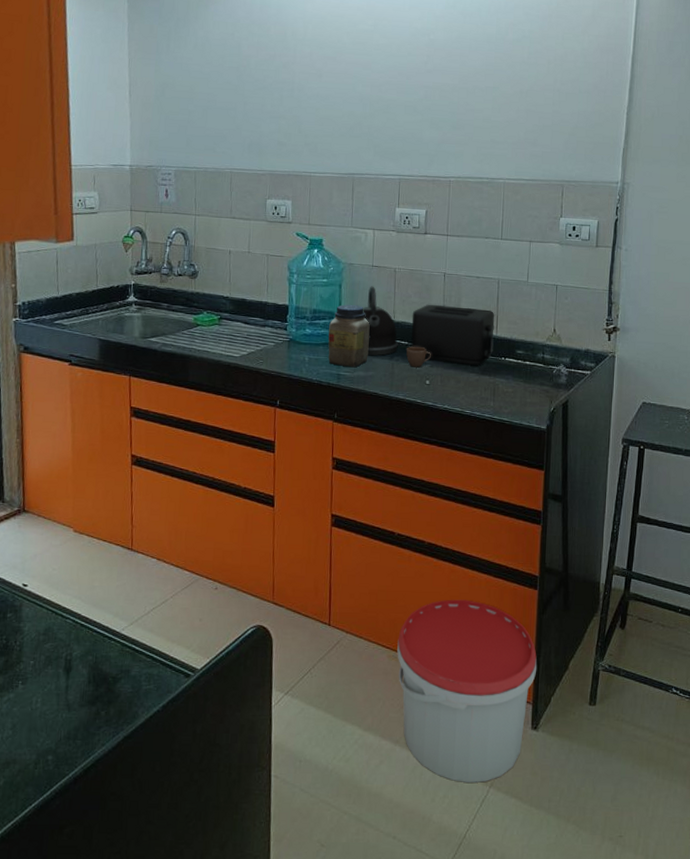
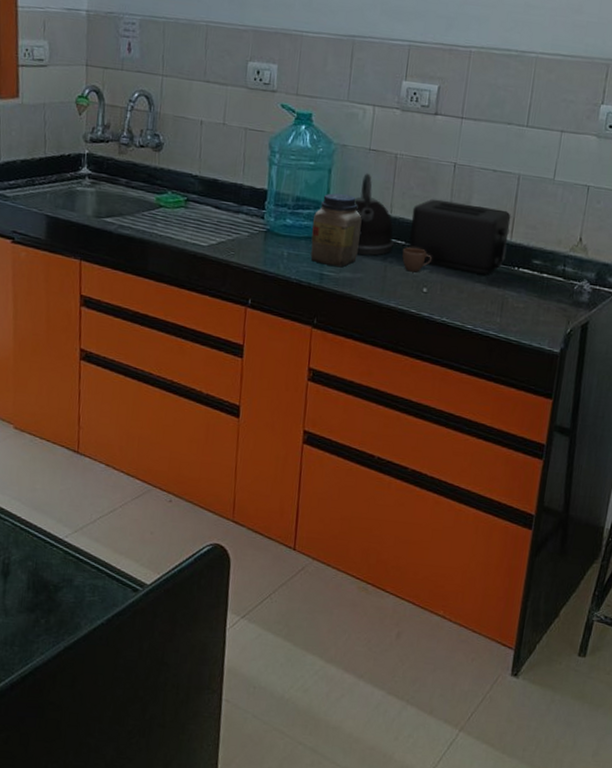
bucket: present [397,599,537,784] -> none [367,532,525,726]

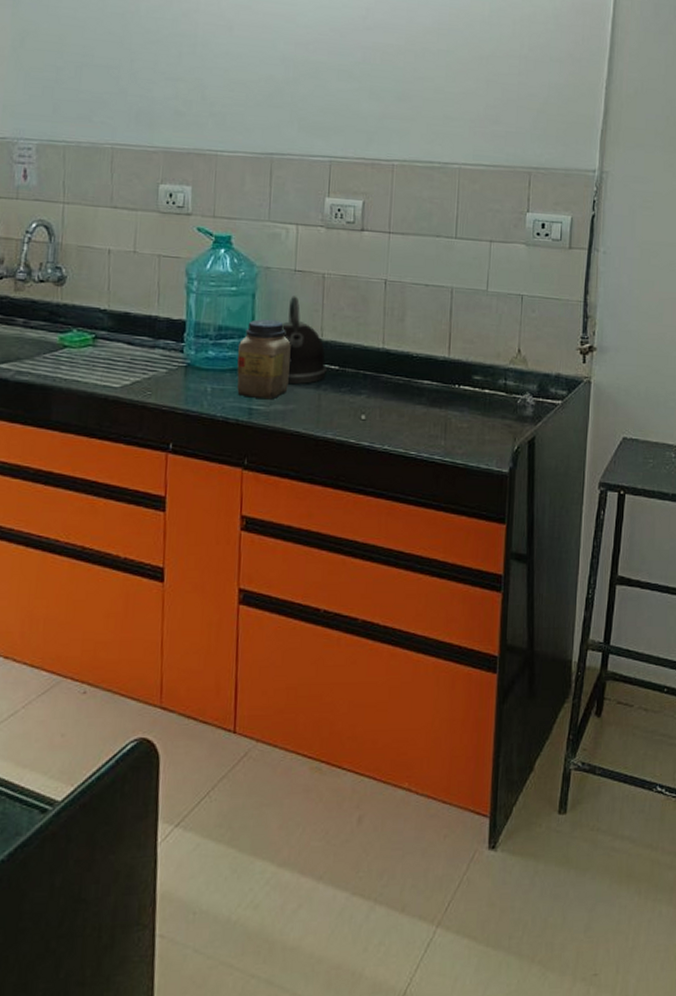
cup: present [401,246,433,273] -> none [336,371,369,399]
toaster: present [409,199,511,275] -> none [343,318,447,396]

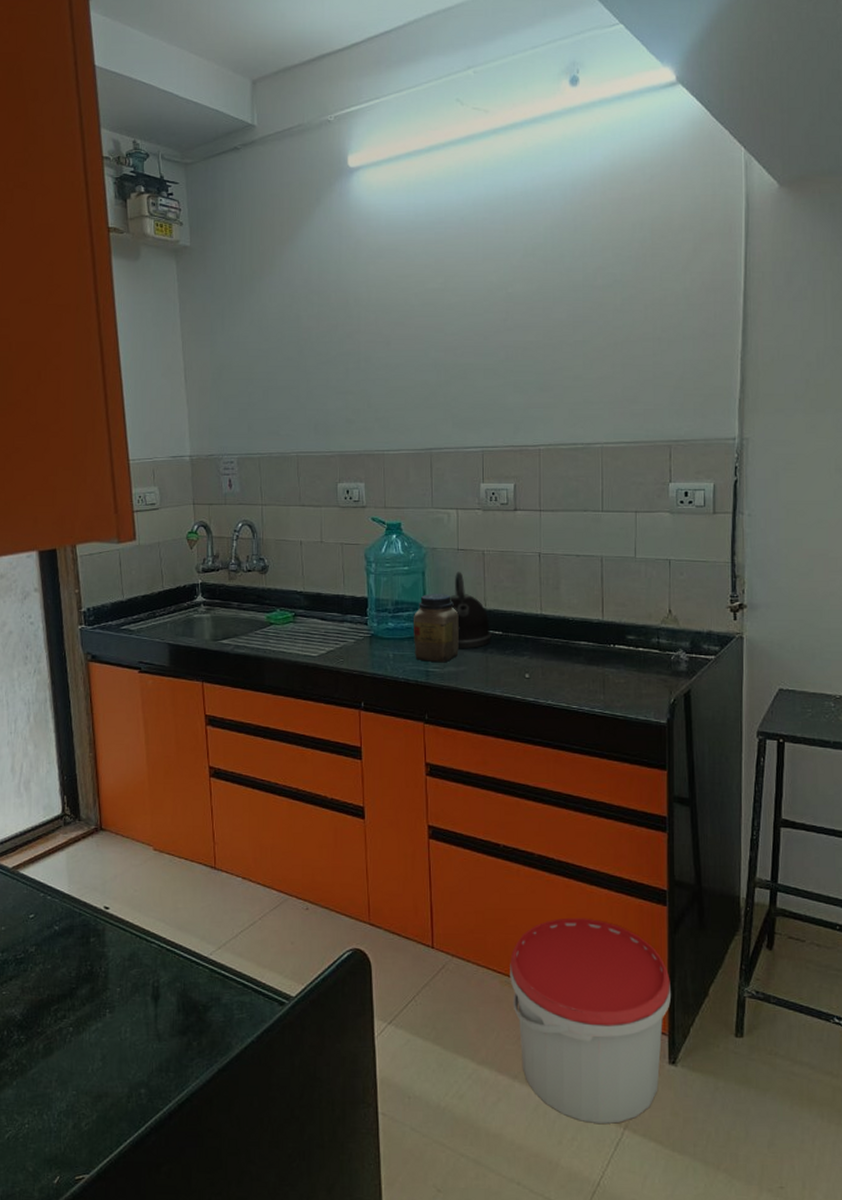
bucket: none [321,690,496,924] -> present [510,917,672,1125]

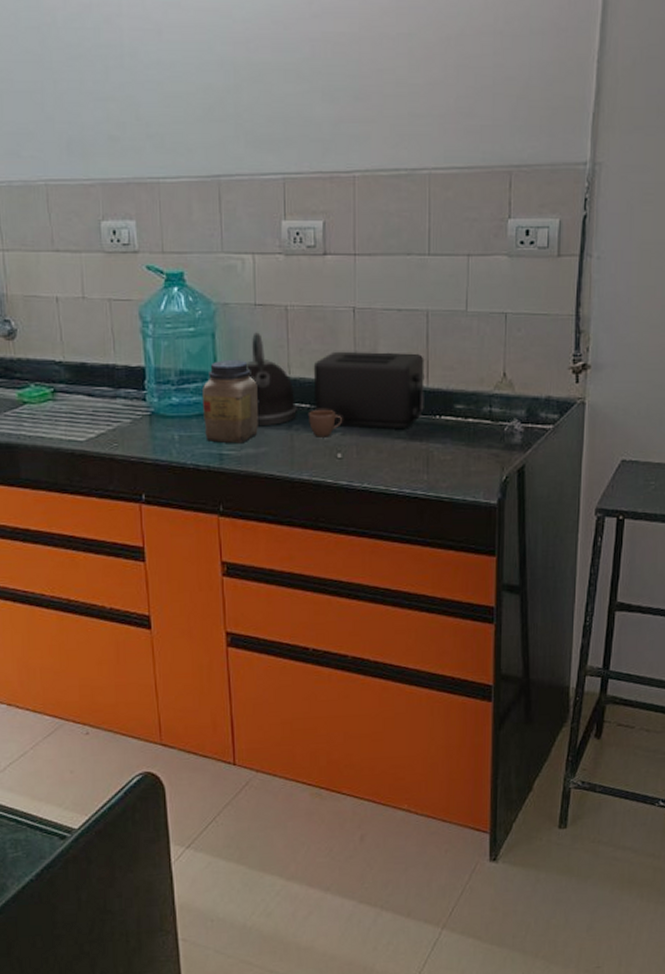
cup: none [500,636,530,660] -> present [308,409,343,438]
toaster: none [505,588,600,655] -> present [313,351,424,430]
bucket: present [510,917,672,1125] -> none [321,720,495,927]

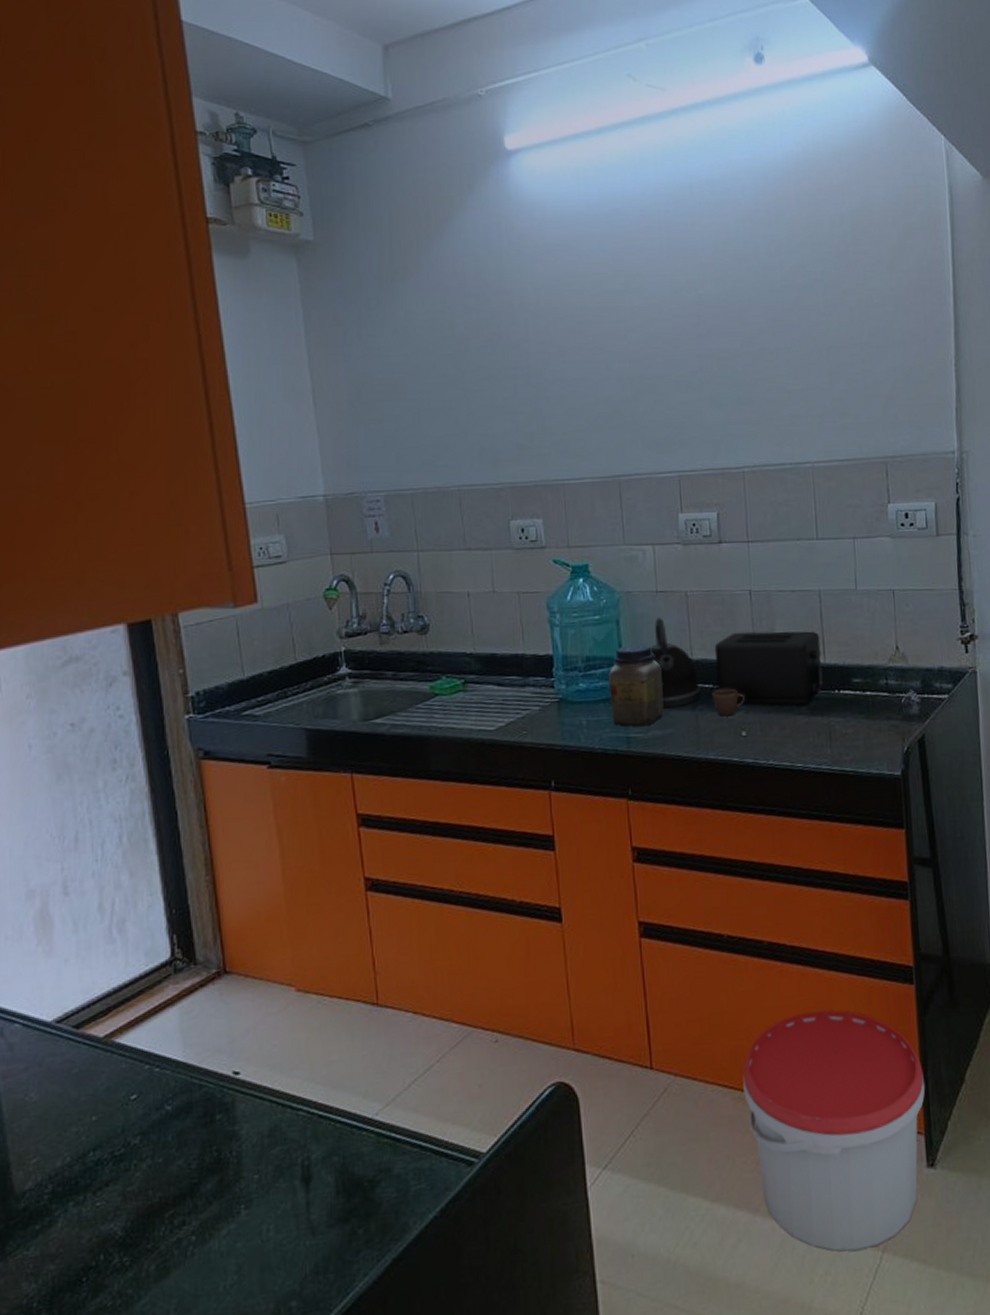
bucket: none [321,720,495,927] -> present [742,1009,926,1252]

